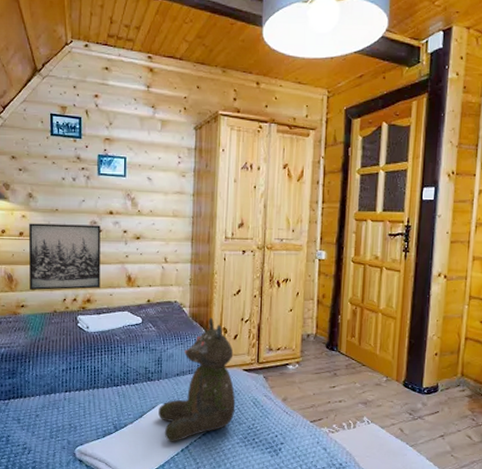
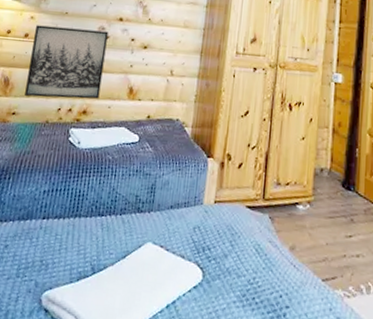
teddy bear: present [158,317,236,442] -> none [144,140,237,295]

